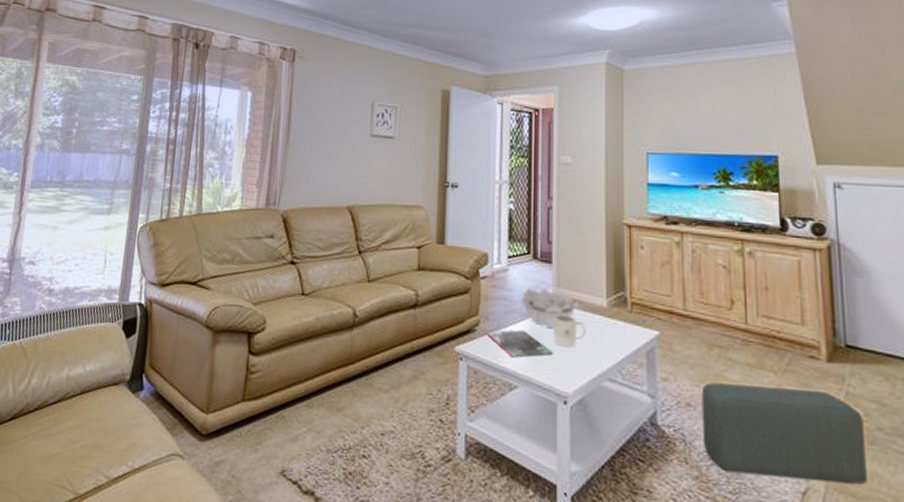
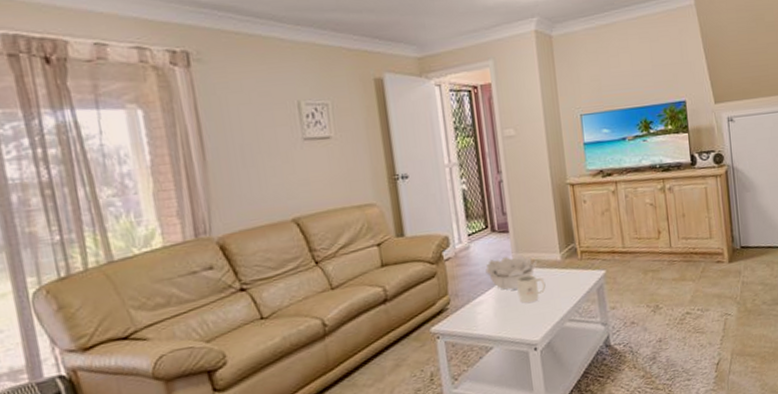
magazine: present [487,329,553,358] -> none [459,297,520,324]
pouf: present [701,382,867,485] -> none [641,286,757,365]

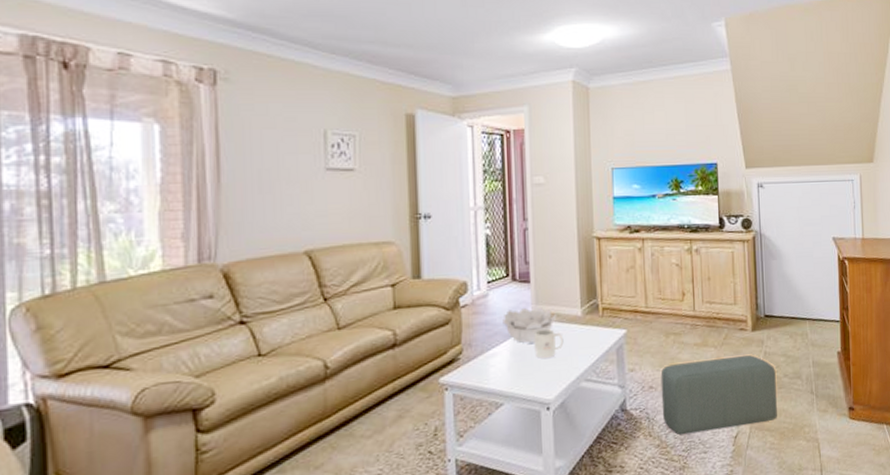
pouf: none [641,286,757,365] -> present [660,355,777,434]

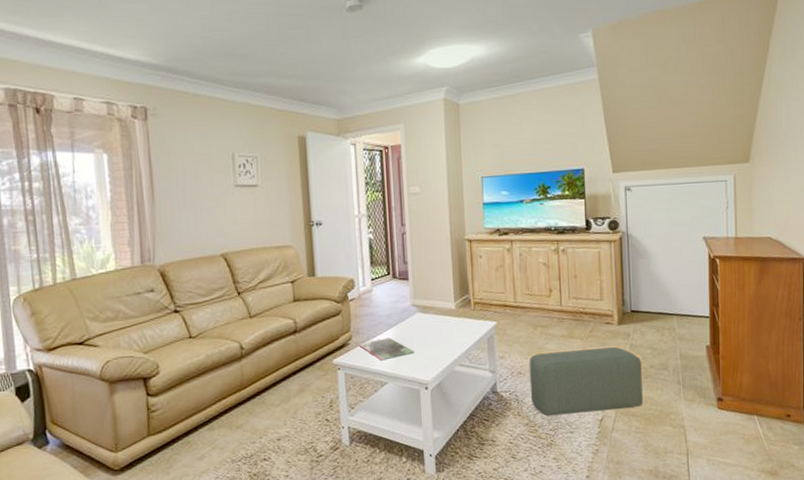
magazine: none [471,350,535,378] -> present [359,337,414,361]
decorative bowl: present [503,307,557,344] -> none [385,301,433,332]
mug: present [534,328,564,360] -> none [413,319,440,346]

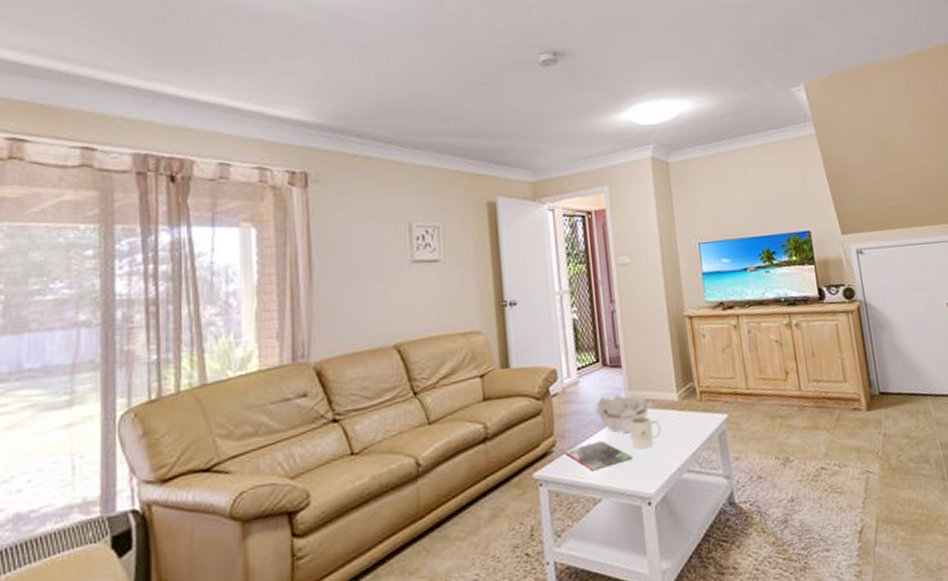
decorative bowl: none [385,301,433,332] -> present [595,393,653,433]
mug: none [413,319,440,346] -> present [629,416,662,450]
pouf: present [529,346,643,415] -> none [769,437,906,530]

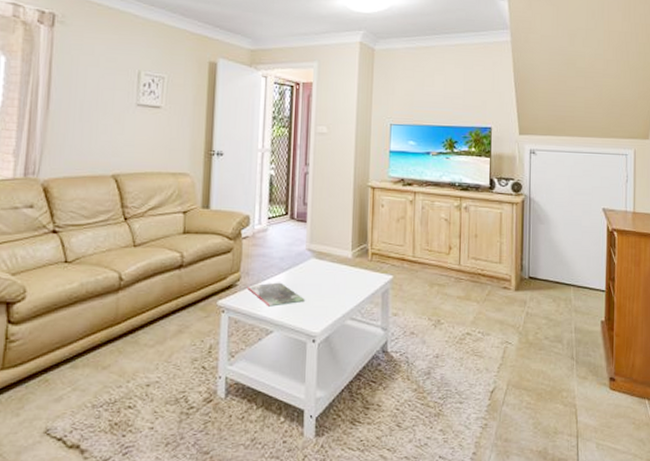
decorative bowl: present [595,393,653,433] -> none [279,245,329,278]
mug: present [629,416,662,450] -> none [305,266,333,295]

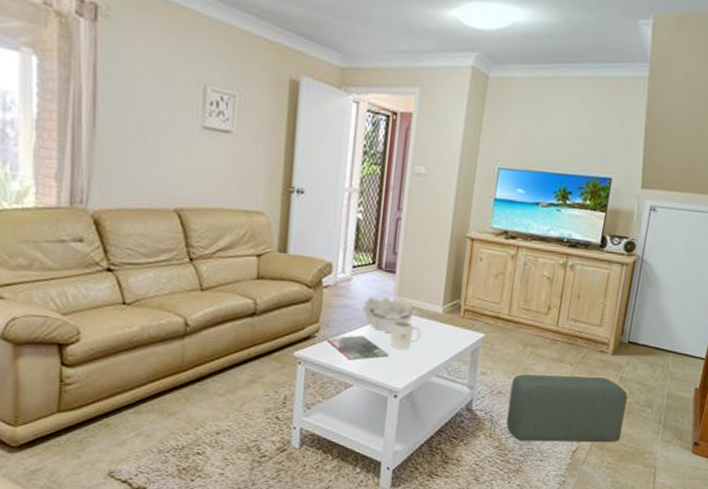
decorative bowl: none [279,245,329,278] -> present [362,297,418,333]
mug: none [305,266,333,295] -> present [390,320,421,350]
pouf: none [421,313,536,382] -> present [506,374,628,442]

